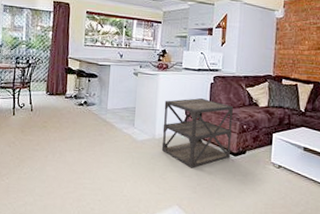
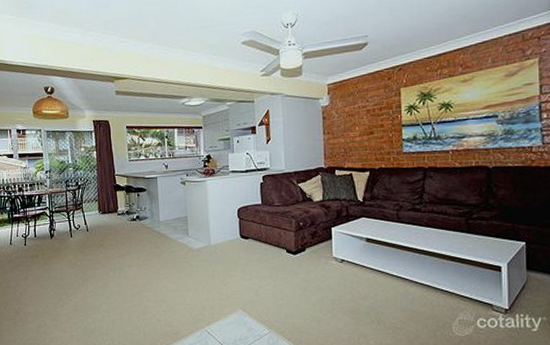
side table: present [161,98,233,168] -> none [215,200,289,271]

